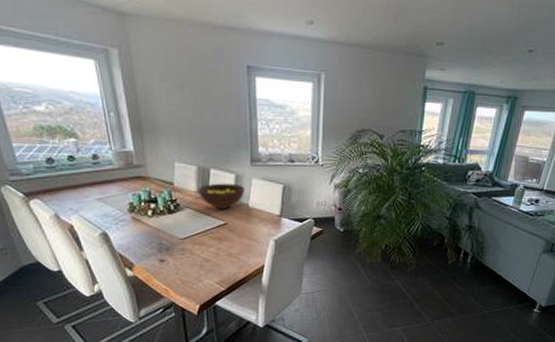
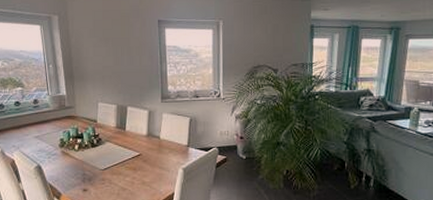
fruit bowl: present [198,183,245,209] -> none [117,118,156,141]

